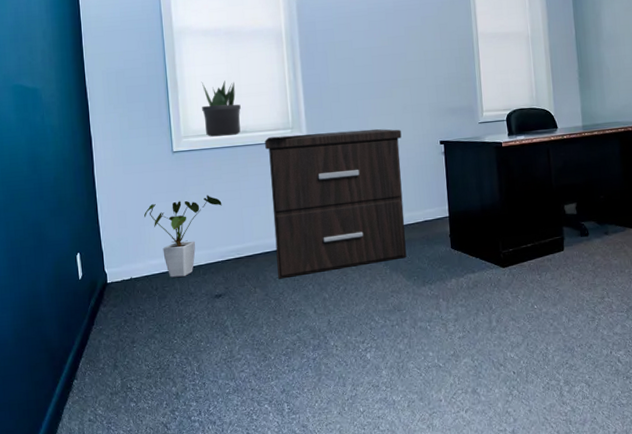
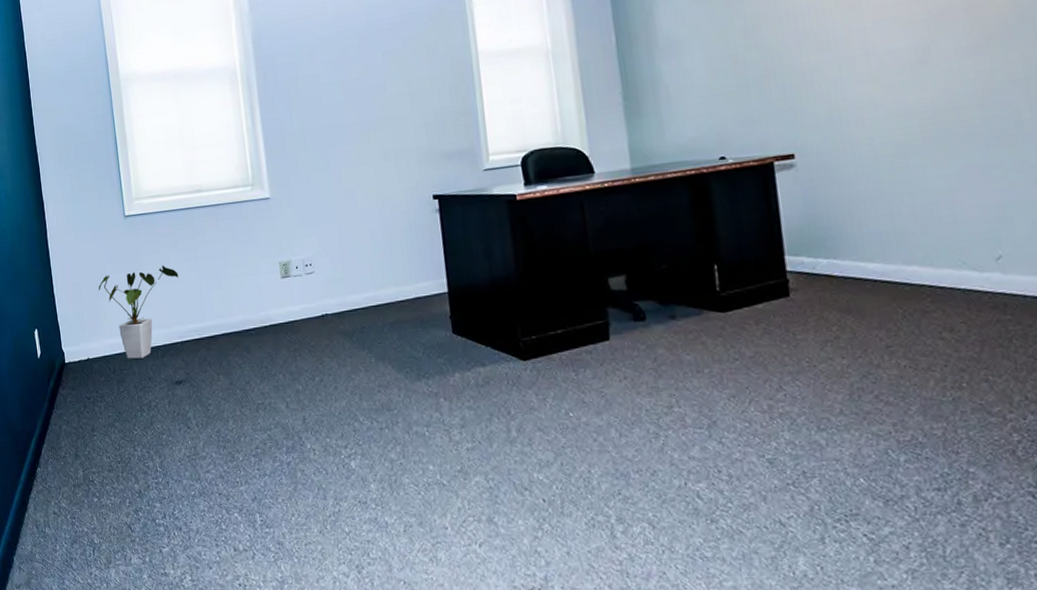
planter: present [201,81,241,137] -> none [151,132,196,198]
nightstand: present [265,128,407,279] -> none [222,182,396,366]

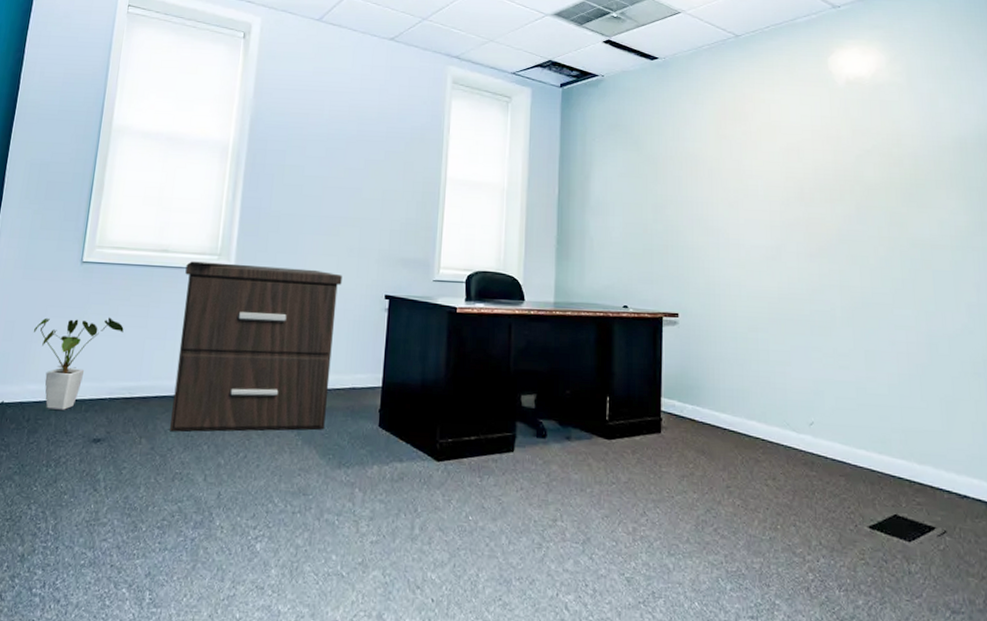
nightstand: none [222,182,396,366] -> present [170,261,342,432]

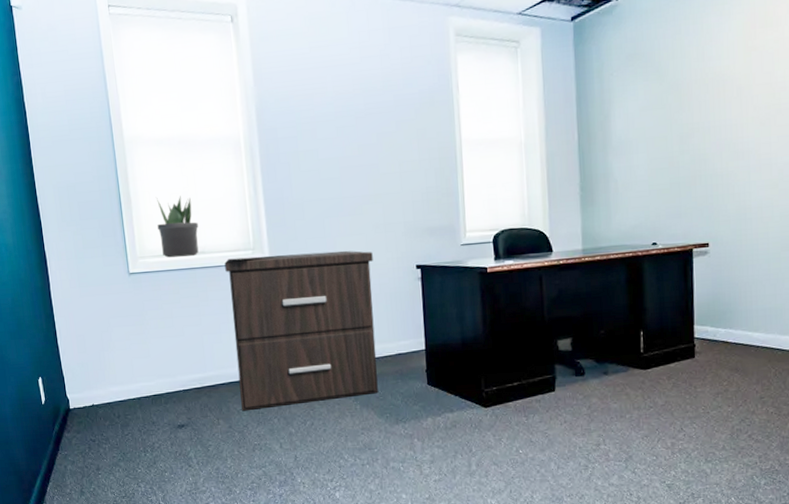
house plant: present [34,317,124,410] -> none [103,320,182,405]
planter: none [123,188,168,254] -> present [155,196,199,258]

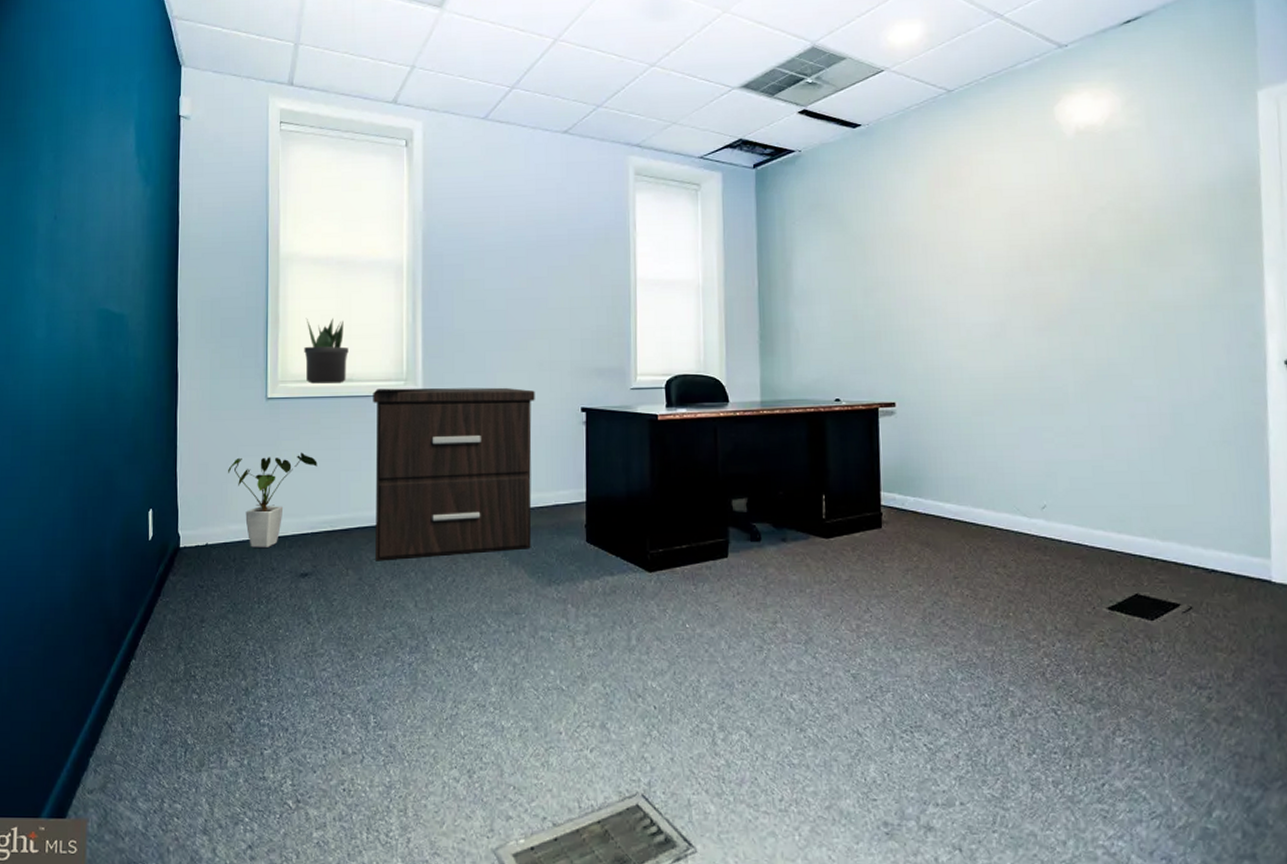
house plant: none [103,320,182,405] -> present [228,452,317,548]

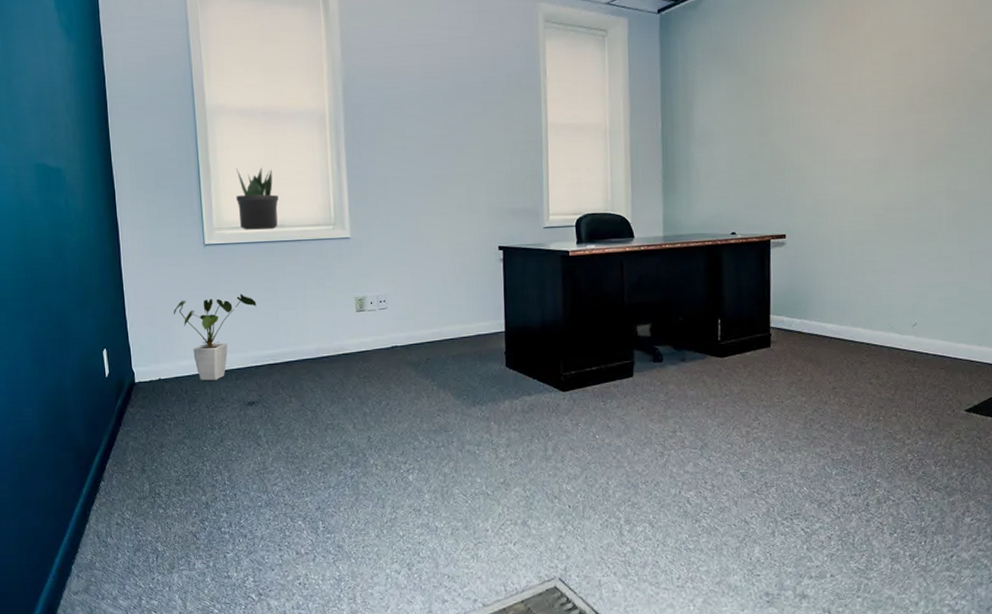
nightstand: present [373,387,535,561] -> none [304,229,456,390]

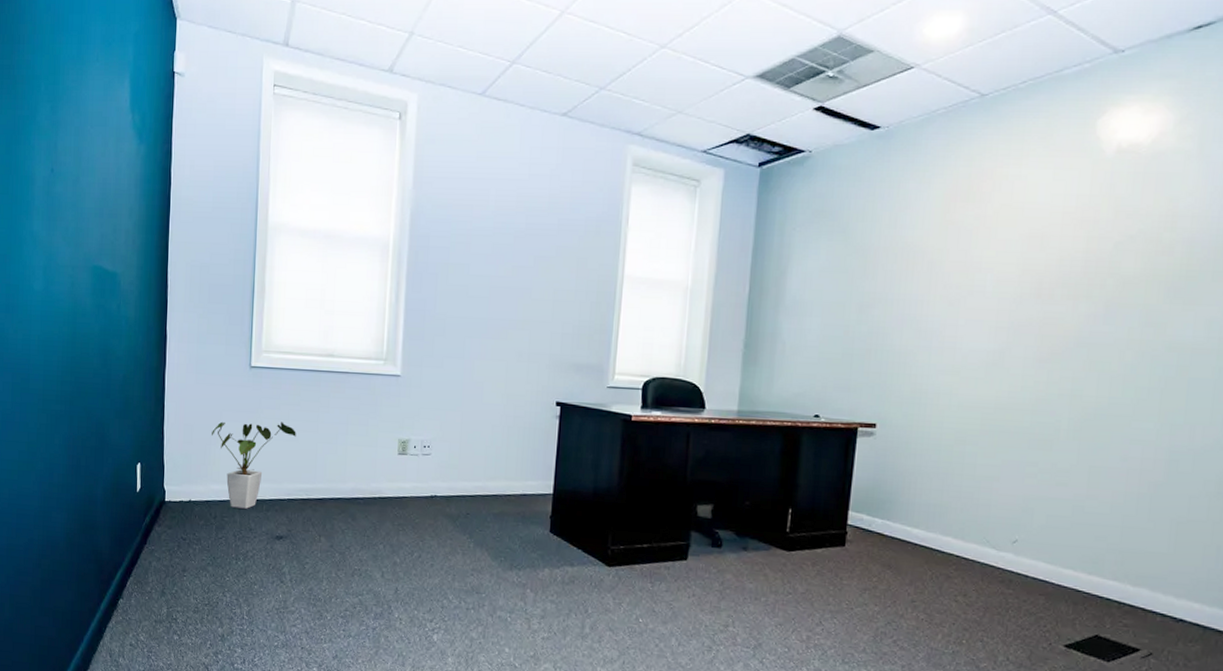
planter: present [235,168,279,230] -> none [288,290,331,359]

